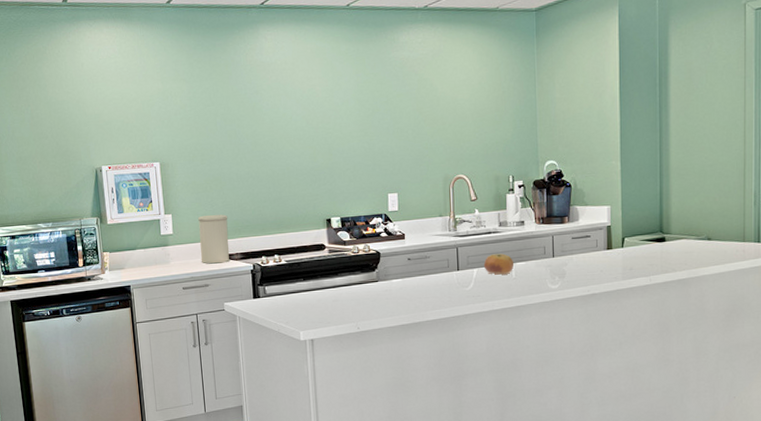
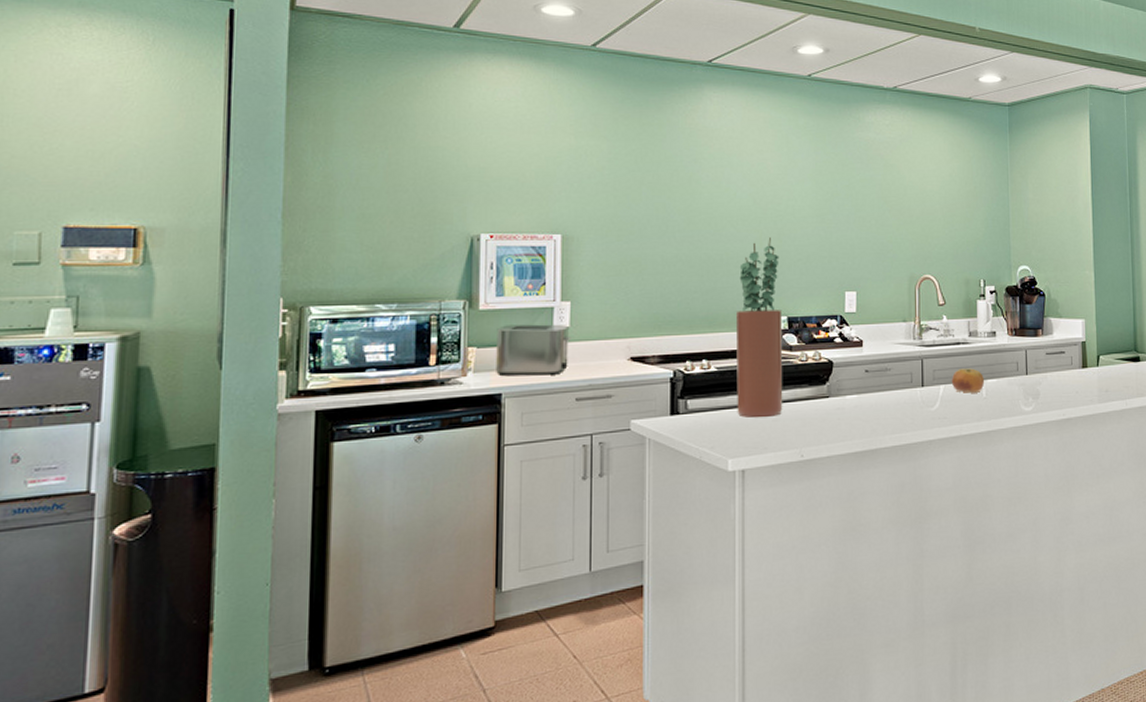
toaster: none [121,232,175,272] -> present [494,324,572,376]
canister: present [198,214,229,264] -> none [604,304,646,368]
vase: none [298,151,341,300] -> present [735,236,783,418]

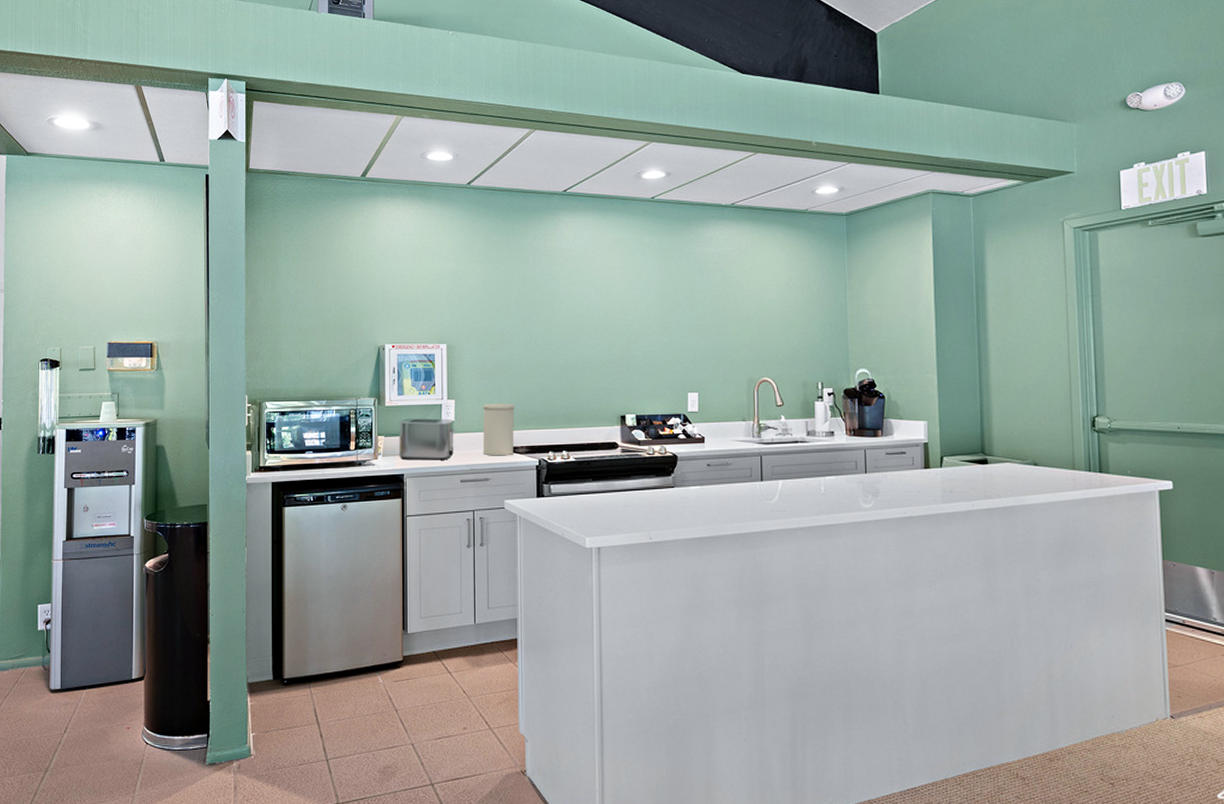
canister: none [604,304,646,368] -> present [482,403,515,456]
vase: present [735,236,783,418] -> none [590,344,633,503]
fruit: present [951,368,985,394] -> none [789,465,823,490]

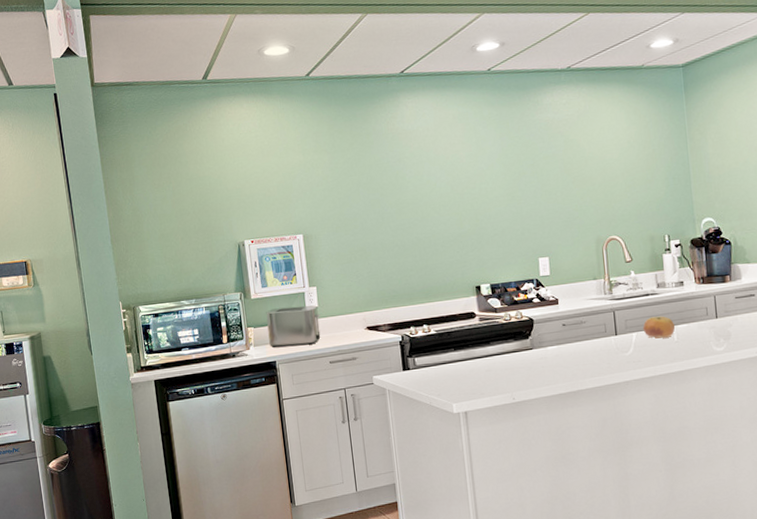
canister: present [482,403,515,456] -> none [343,285,377,337]
fruit: none [789,465,823,490] -> present [642,316,676,339]

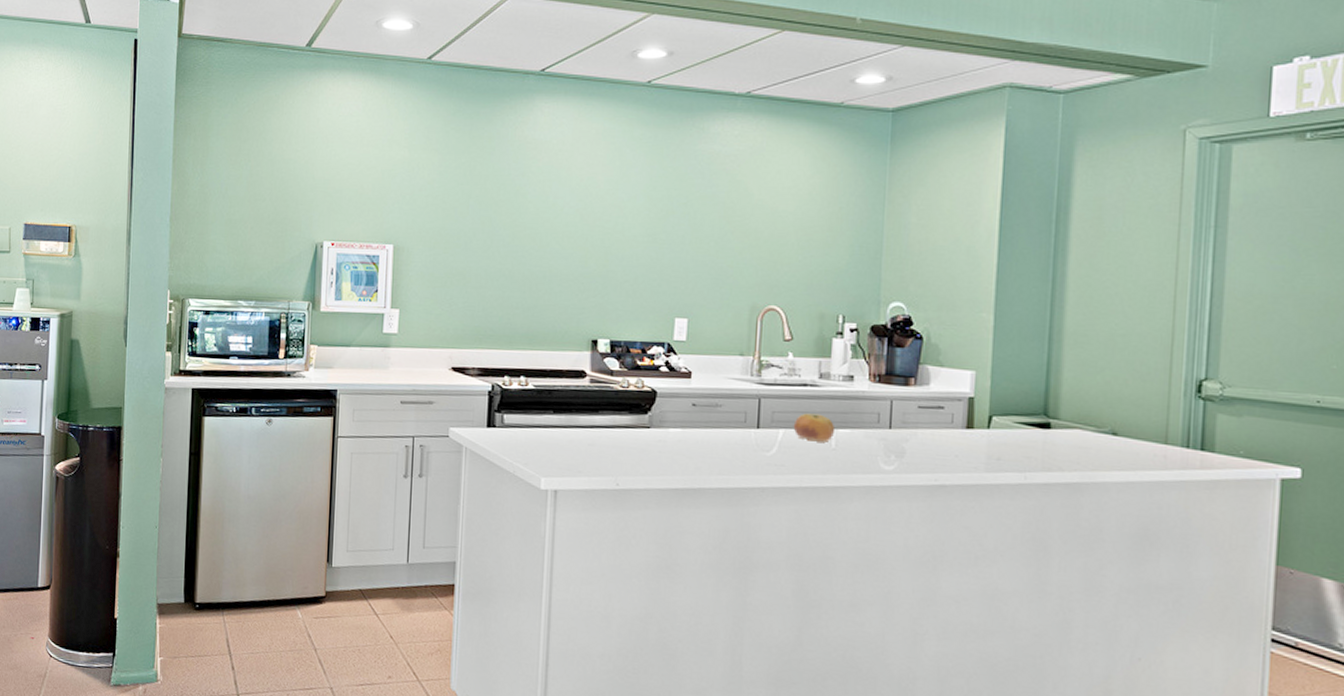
toaster: present [266,305,321,347] -> none [332,327,399,377]

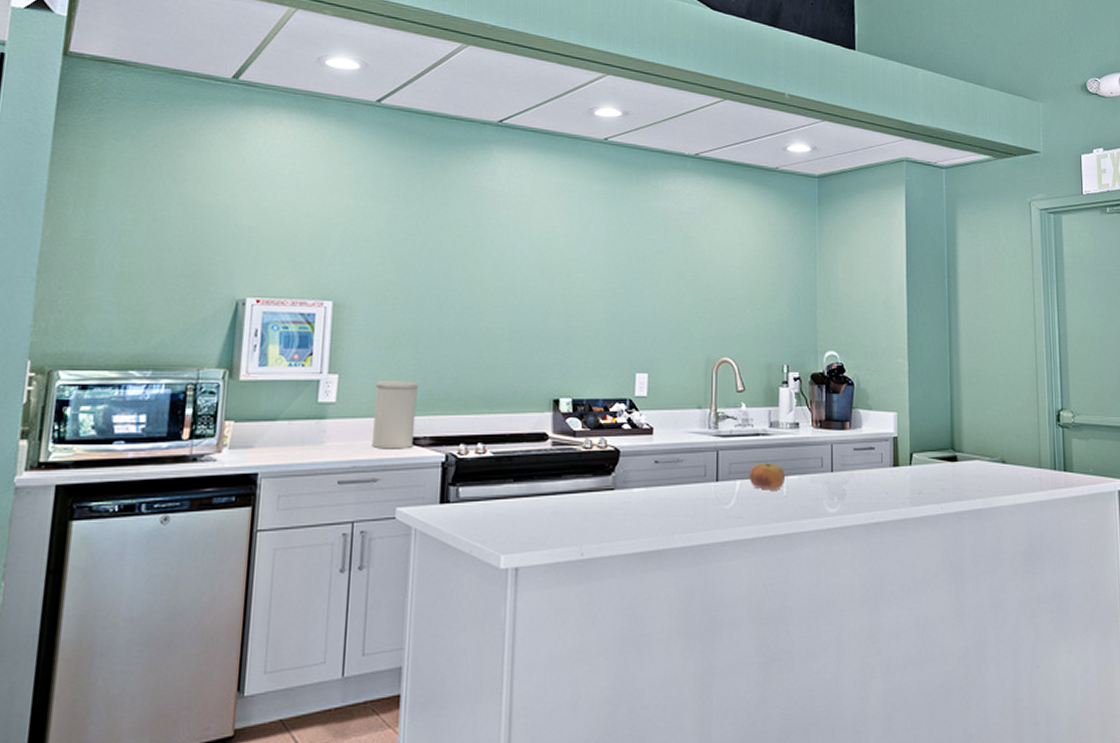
canister: none [427,315,468,378] -> present [371,379,419,449]

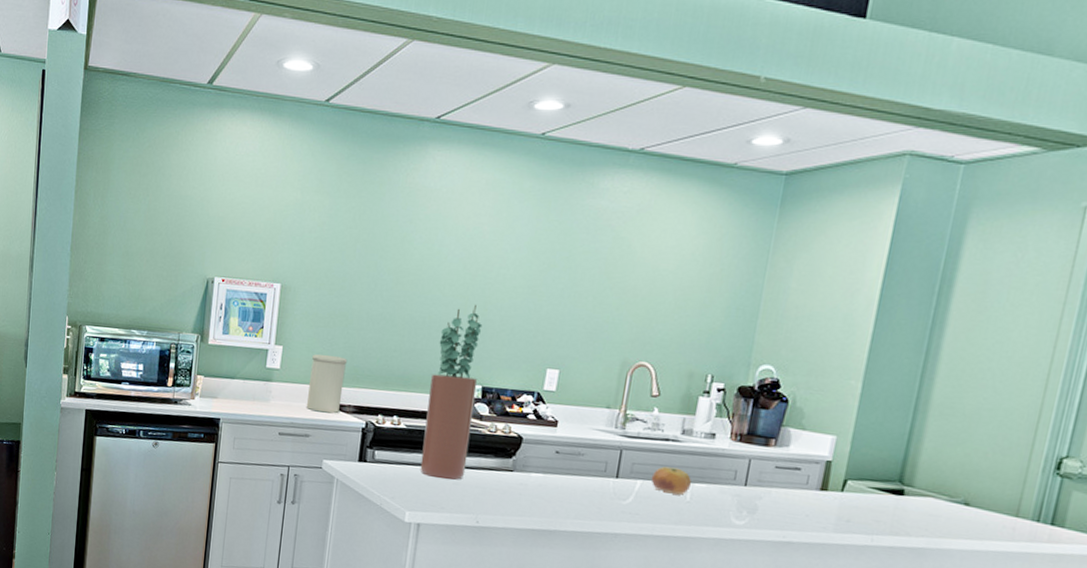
vase: none [512,310,567,510] -> present [420,304,483,480]

